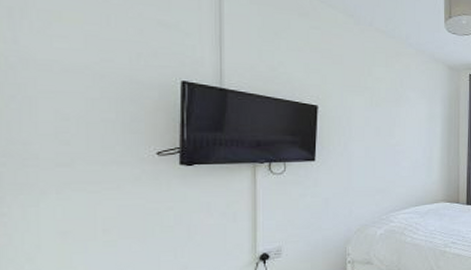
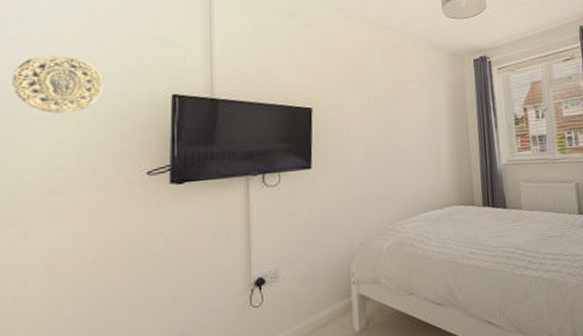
decorative plate: none [14,29,111,90] -> present [12,55,103,114]

